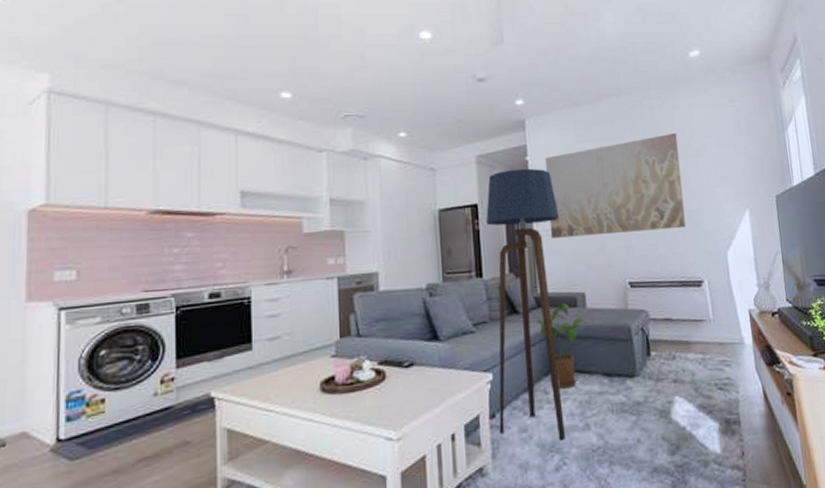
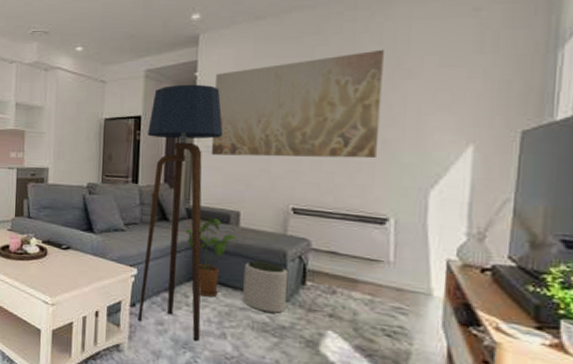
plant pot: none [596,340,639,392] -> present [243,261,289,313]

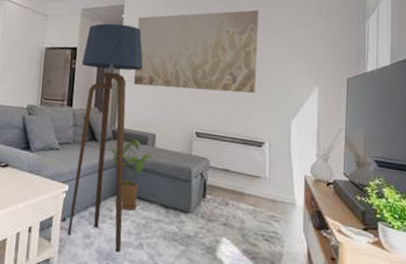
plant pot: present [243,261,289,313] -> none [157,177,193,224]

